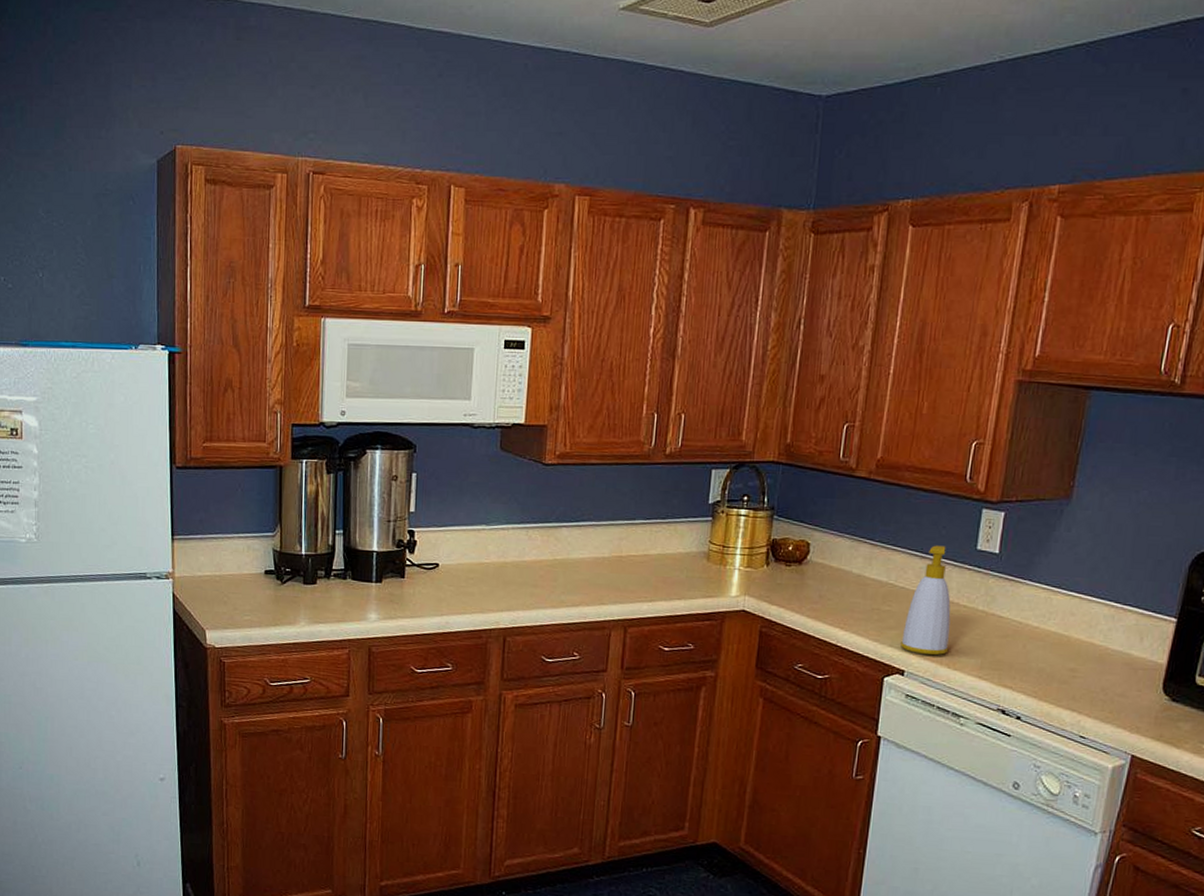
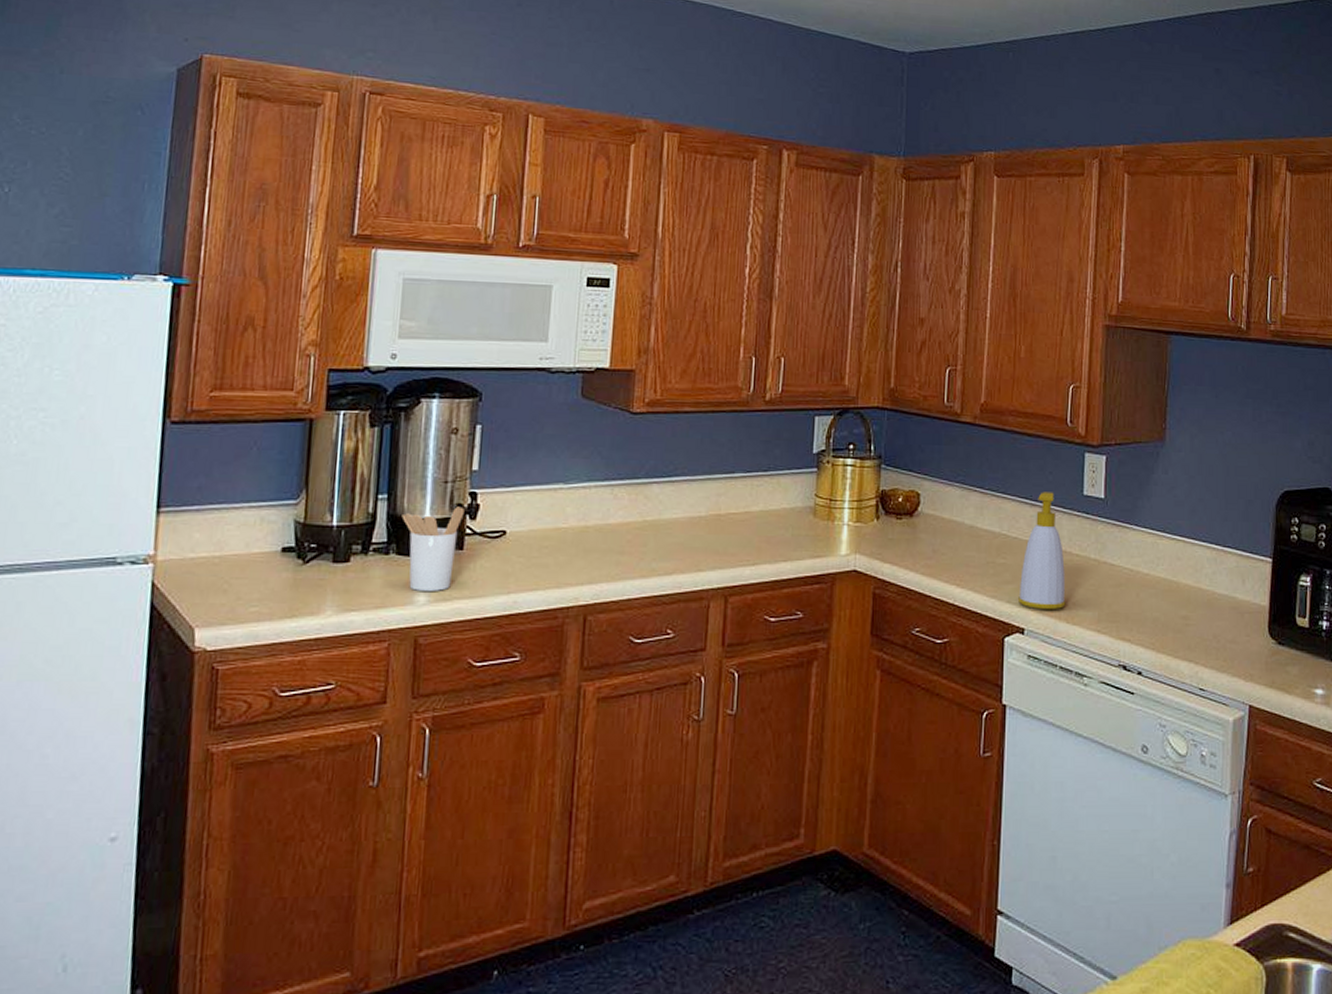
utensil holder: none [355,542,405,611] -> present [402,507,465,591]

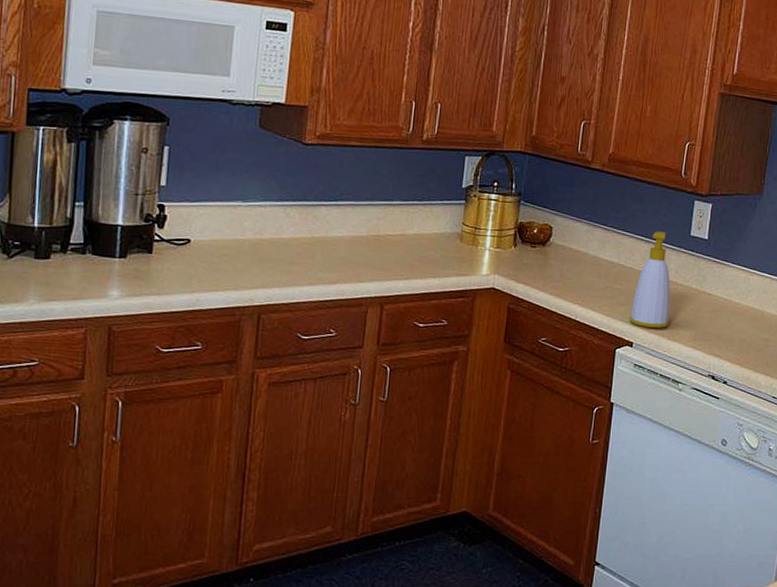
utensil holder: present [402,507,465,591] -> none [97,216,153,288]

